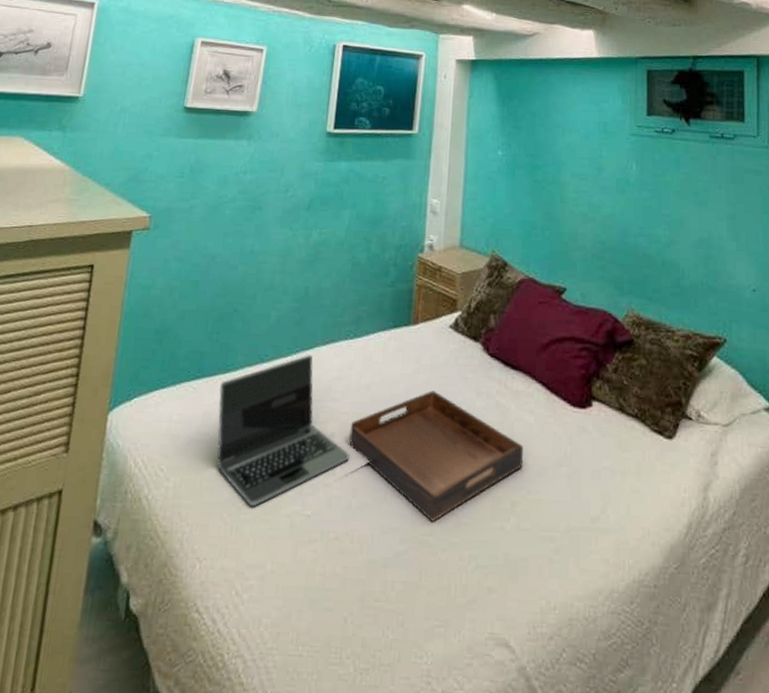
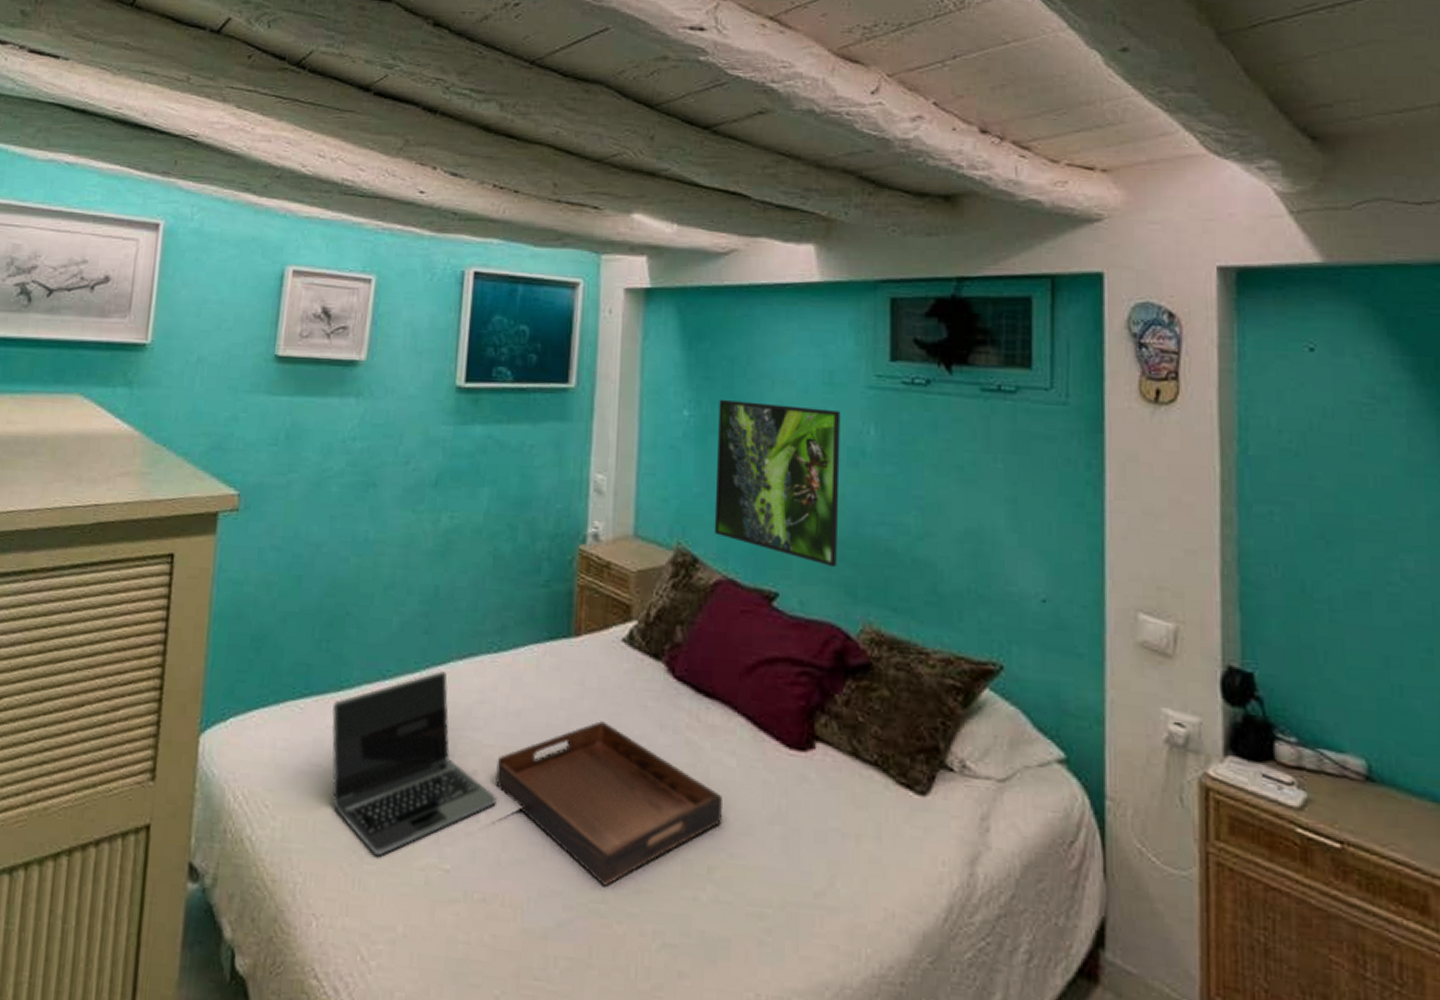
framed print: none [519,142,612,268] -> present [714,399,841,568]

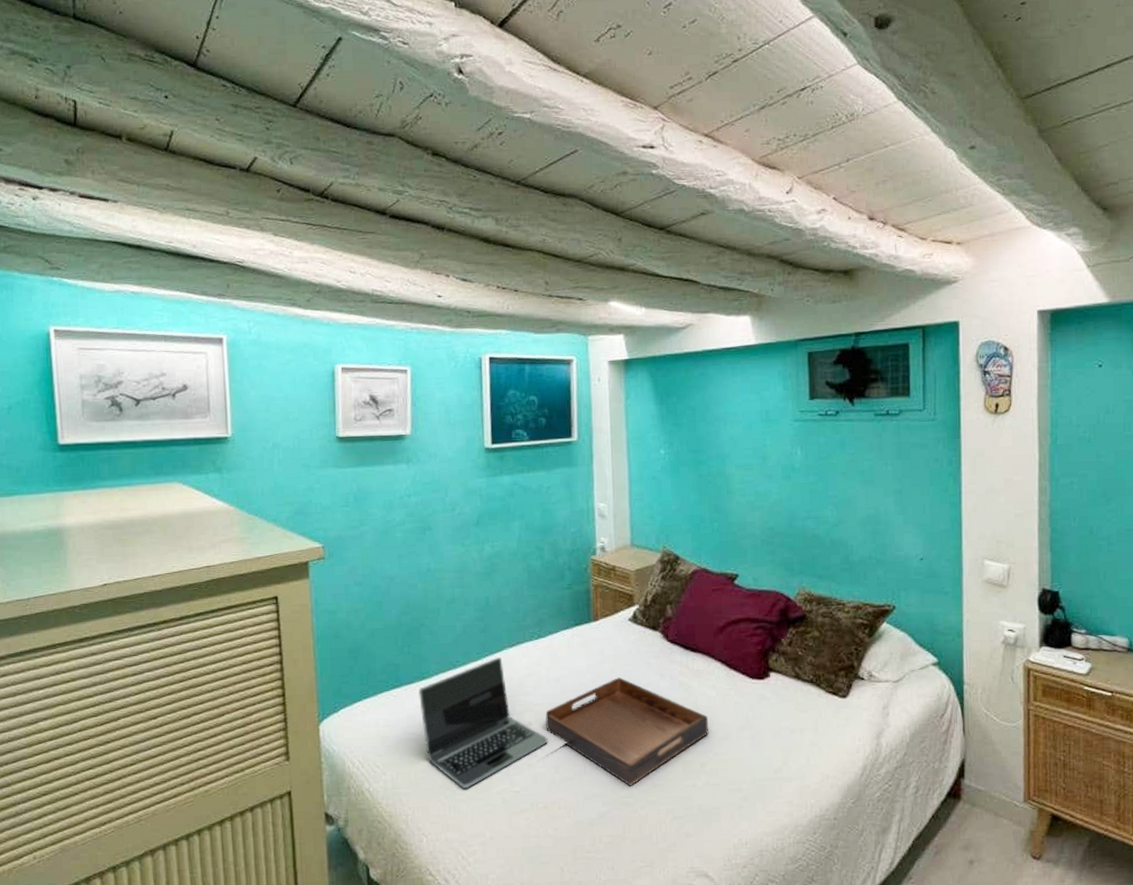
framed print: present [714,399,841,568] -> none [686,439,778,553]

